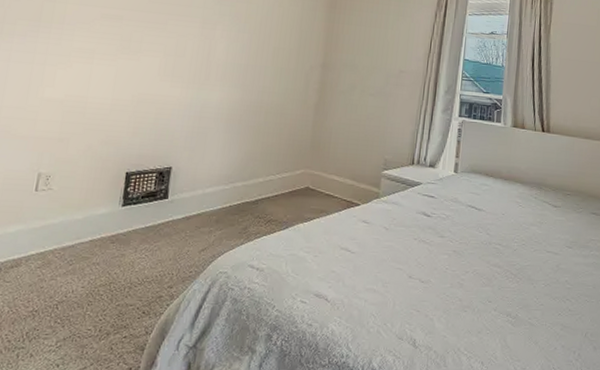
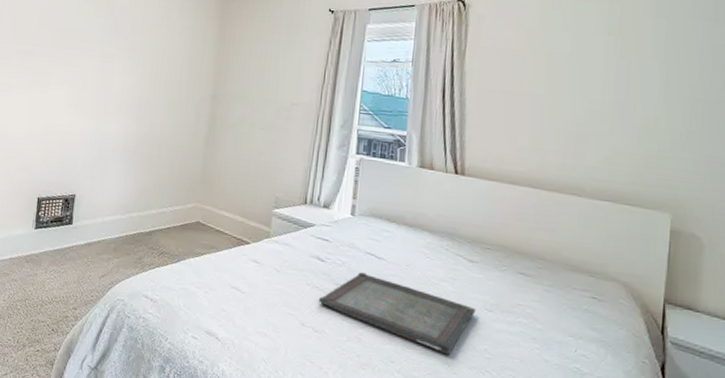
serving tray: none [424,224,559,290] -> present [318,272,476,355]

